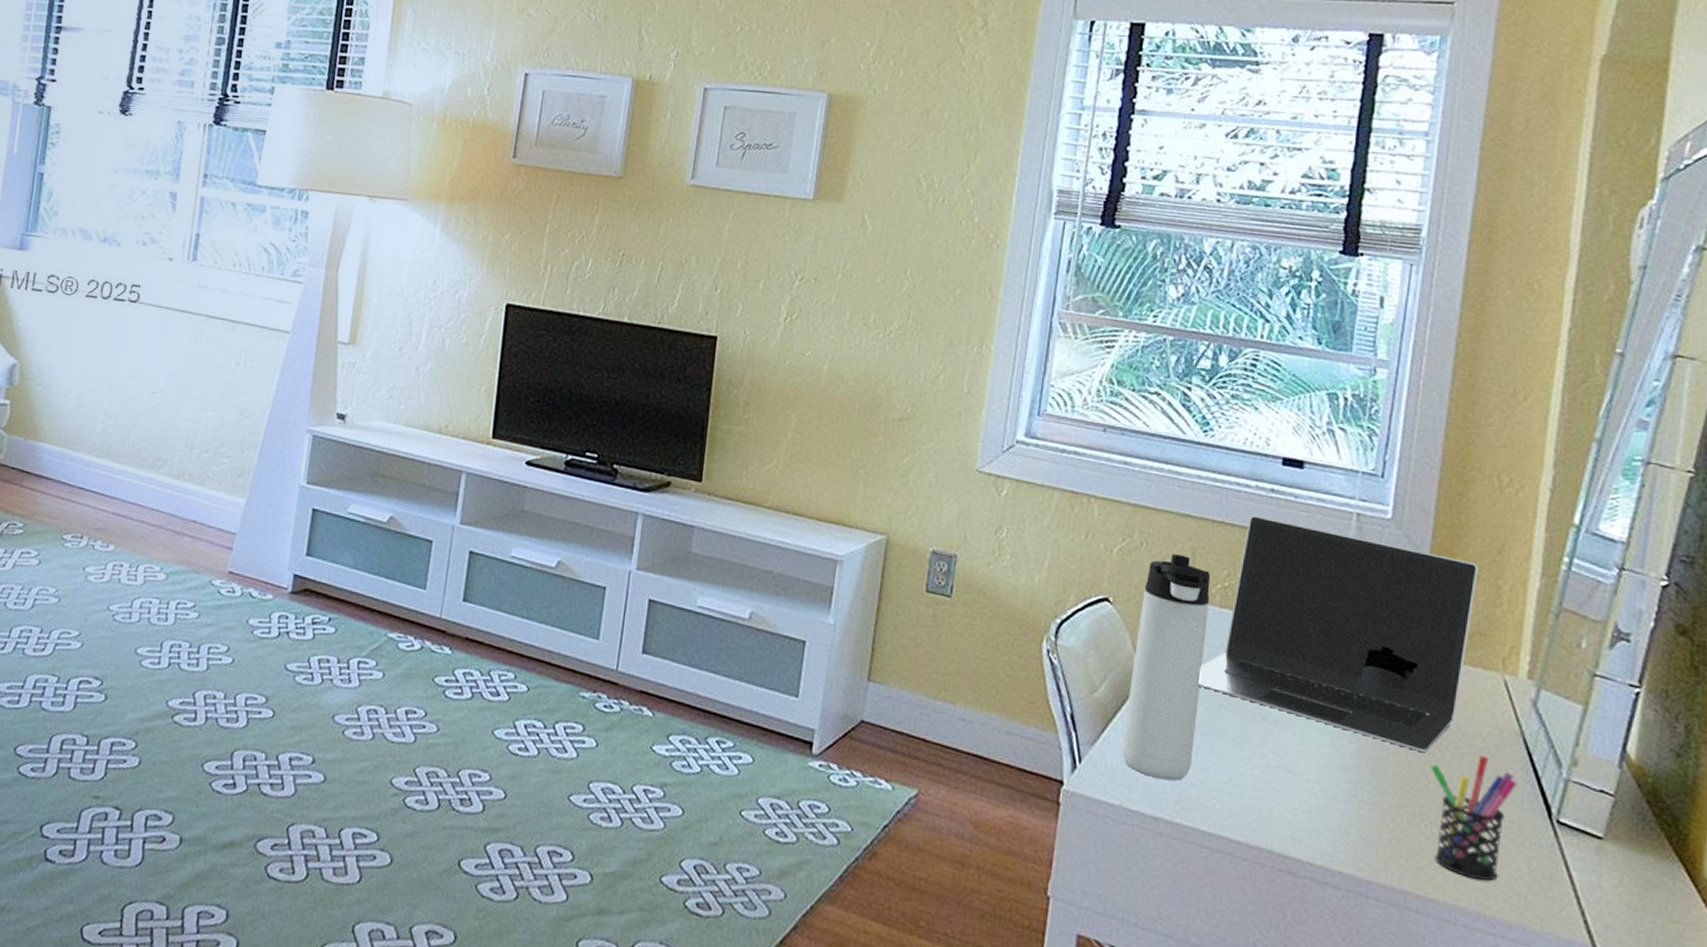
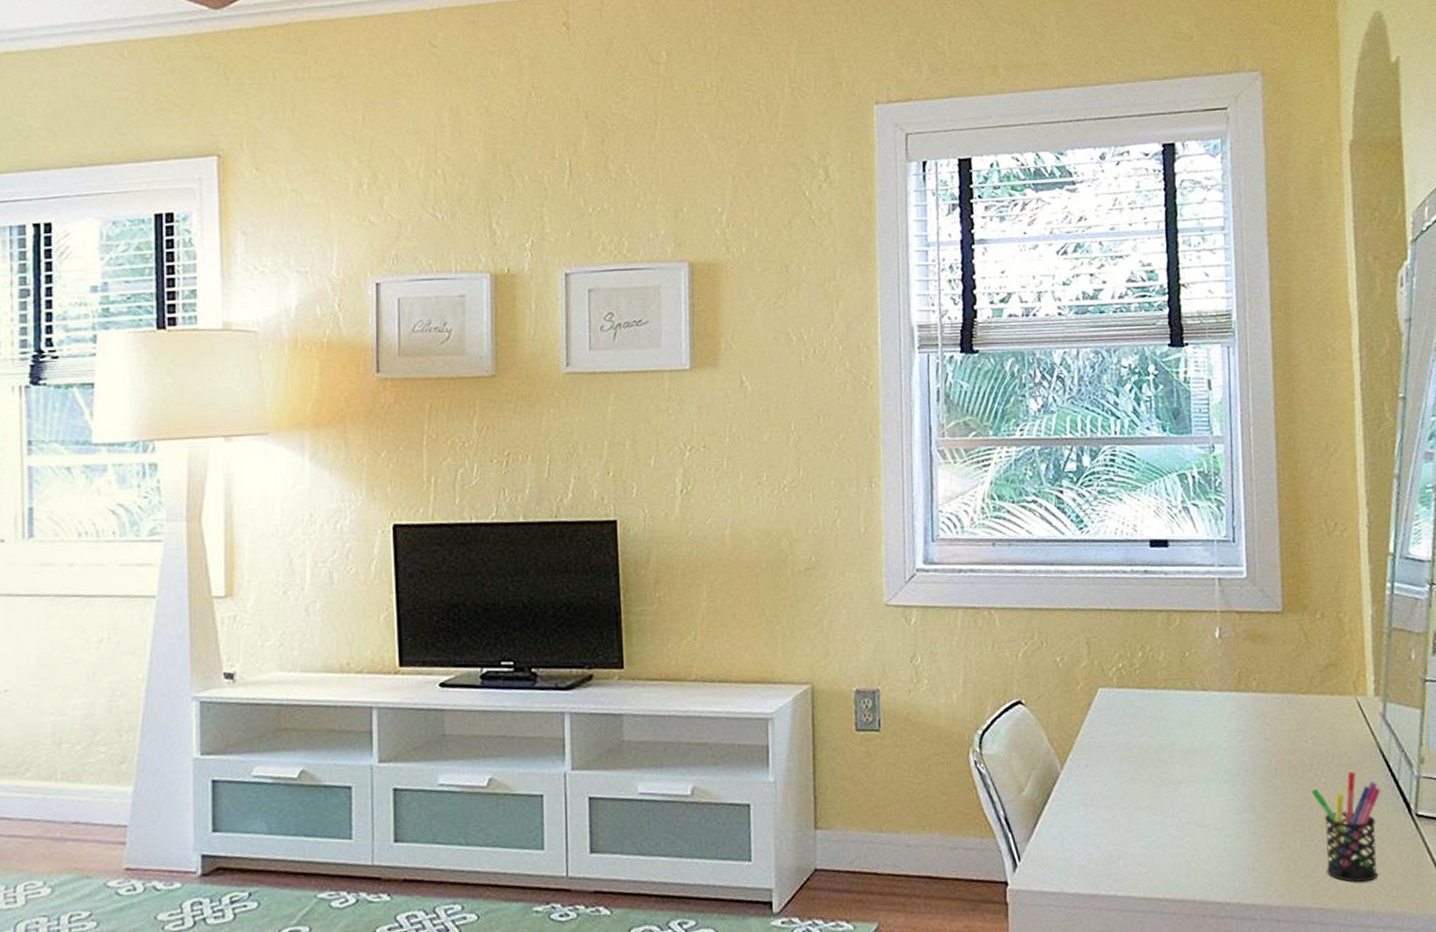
thermos bottle: present [1121,554,1211,781] -> none [1050,647,1116,859]
laptop: present [1199,515,1478,752] -> none [1109,597,1325,781]

